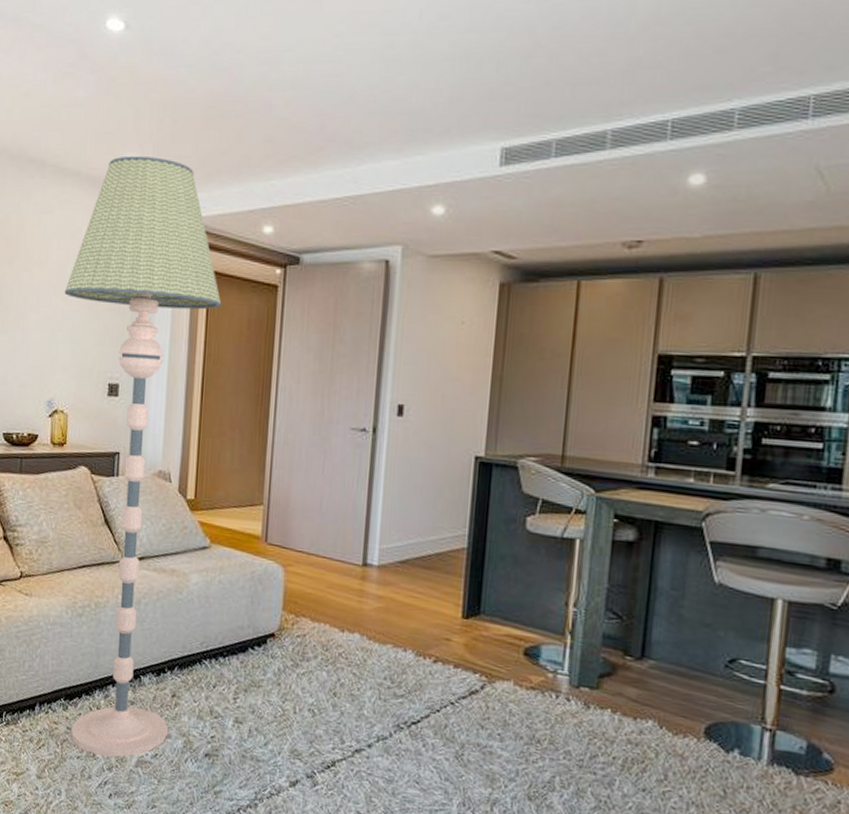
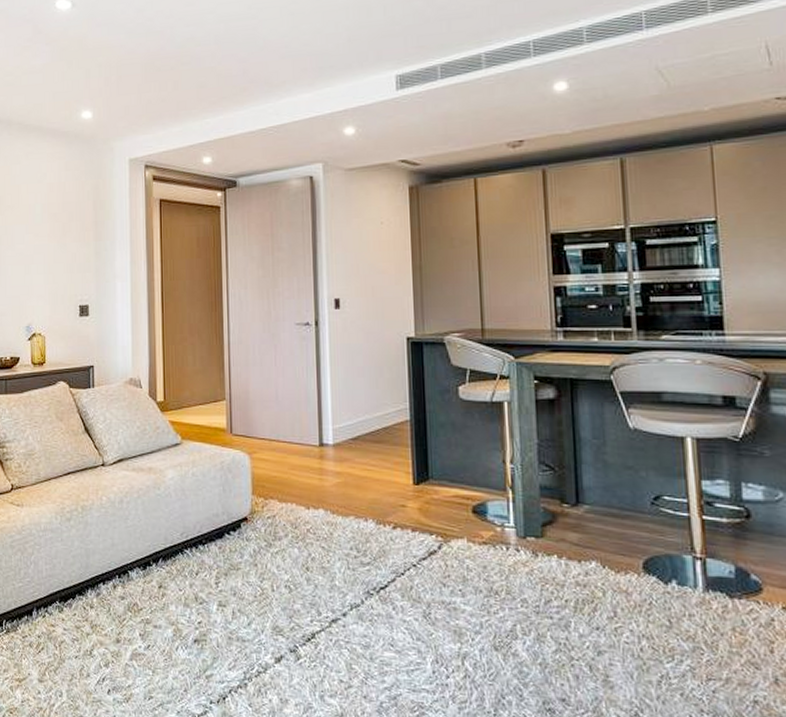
floor lamp: present [64,155,222,757] -> none [35,108,173,653]

